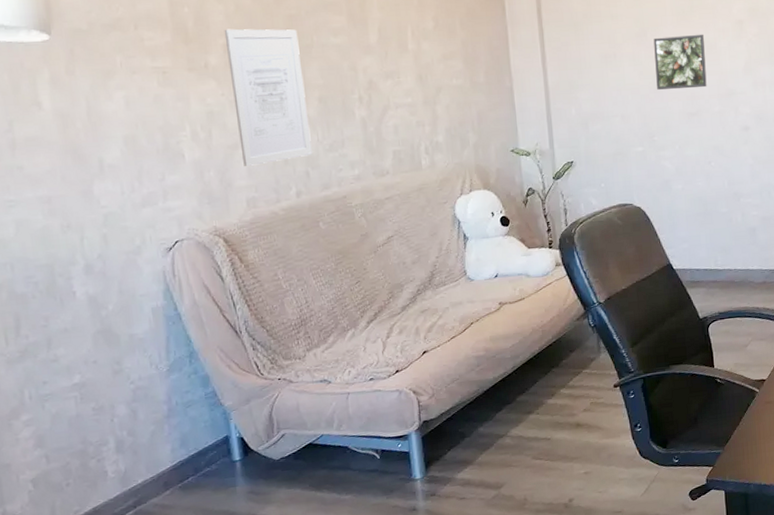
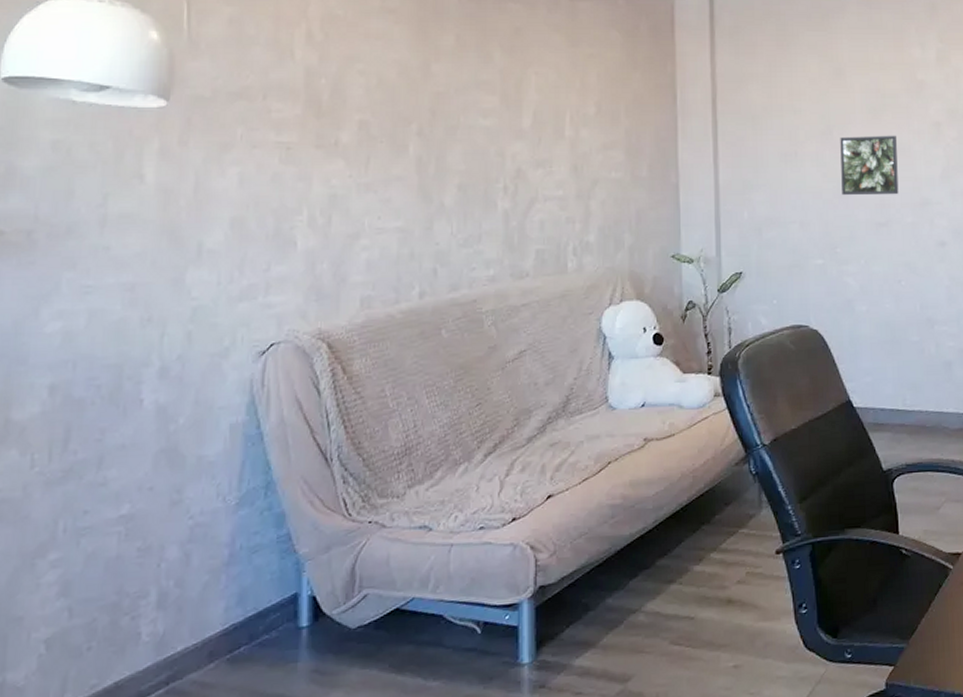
wall art: present [224,29,312,166] -> none [361,104,444,259]

